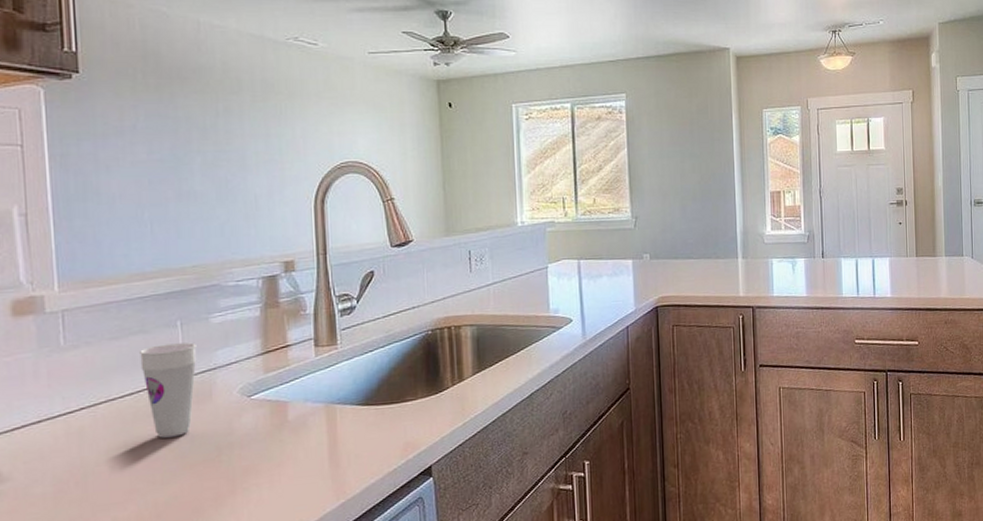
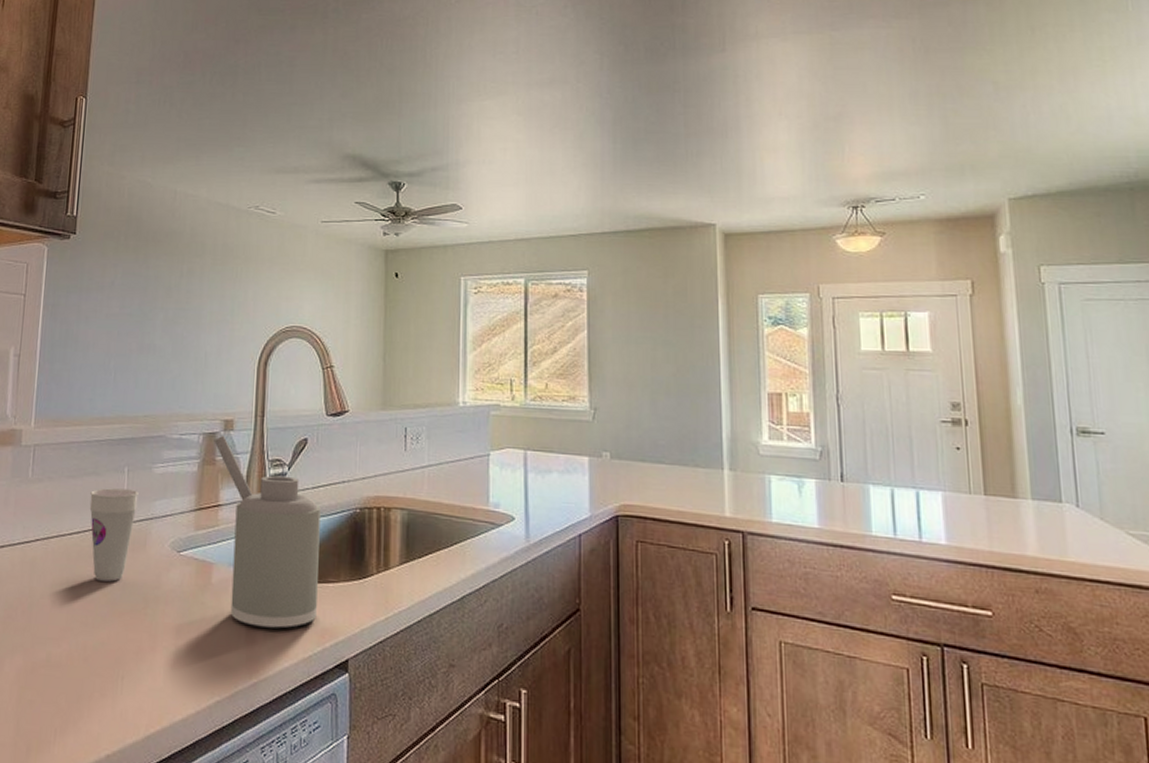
soap dispenser: none [275,276,398,454] -> present [214,435,321,630]

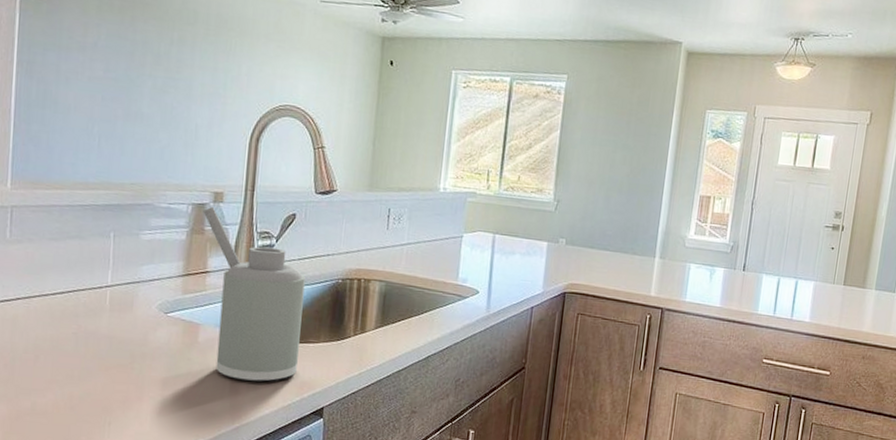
cup: present [89,488,139,582] -> none [73,251,125,339]

